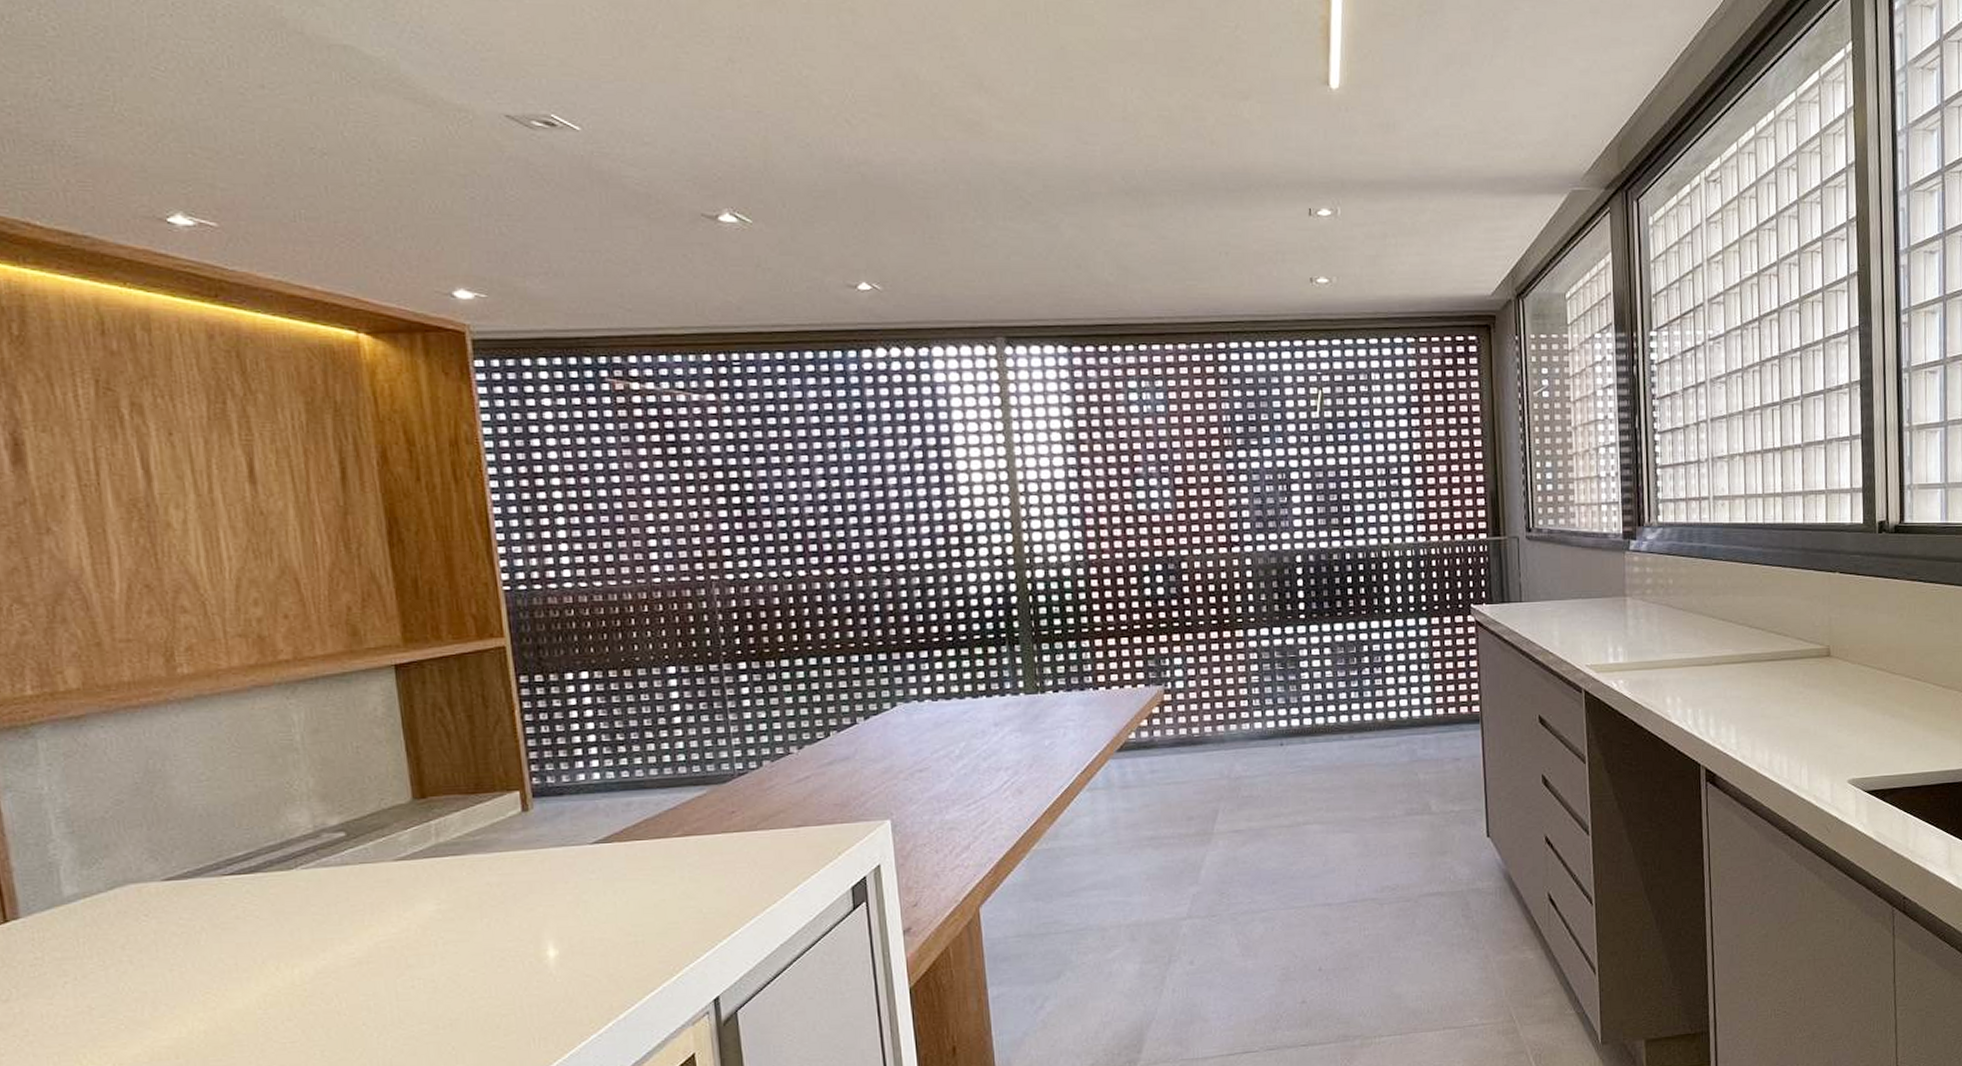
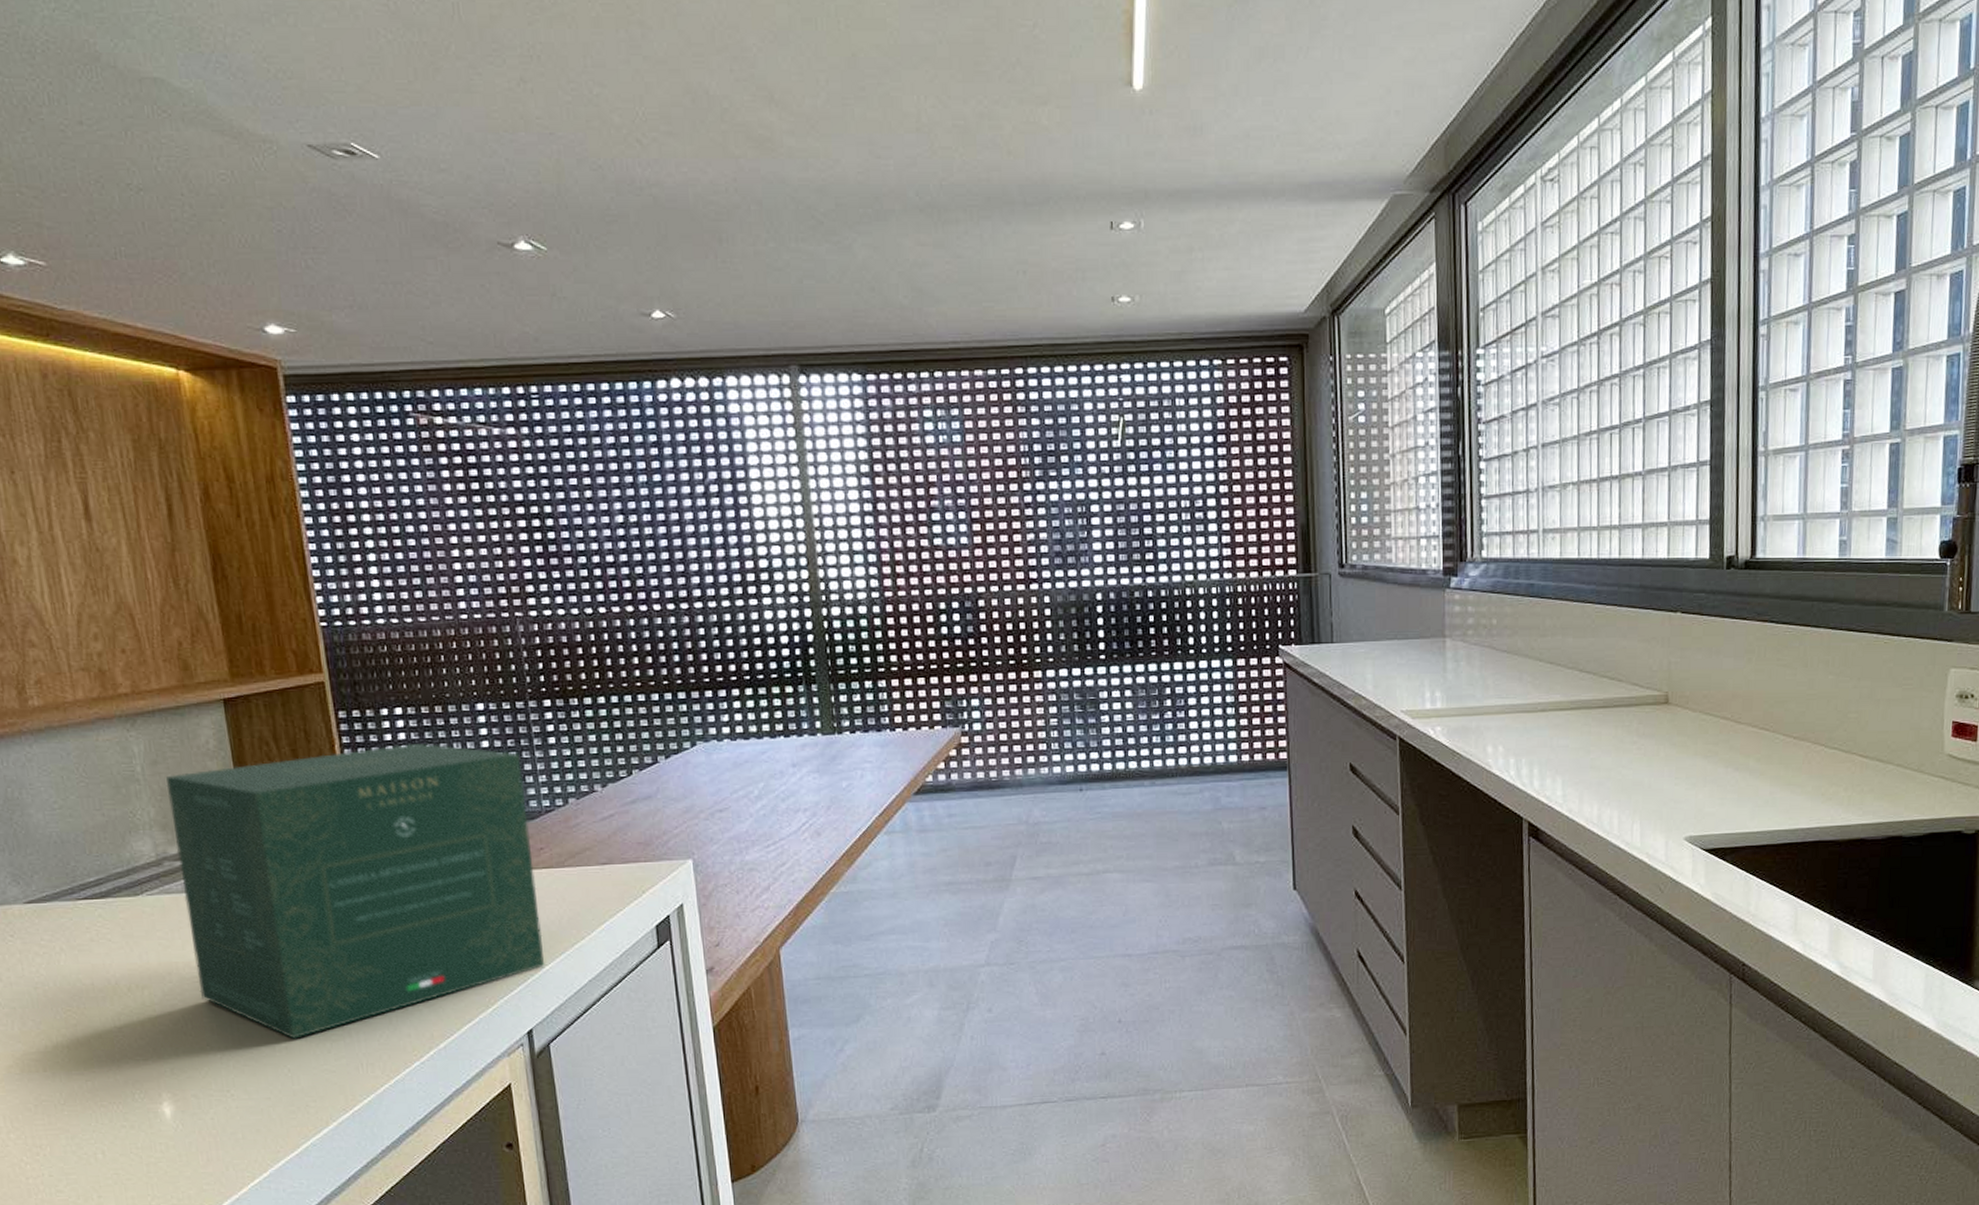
gift box: none [328,707,735,1015] -> present [166,743,545,1039]

